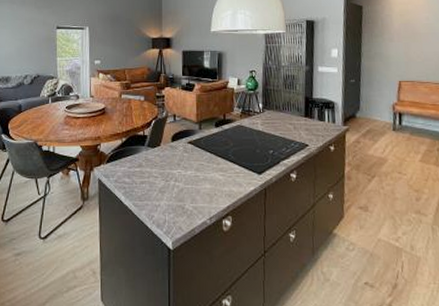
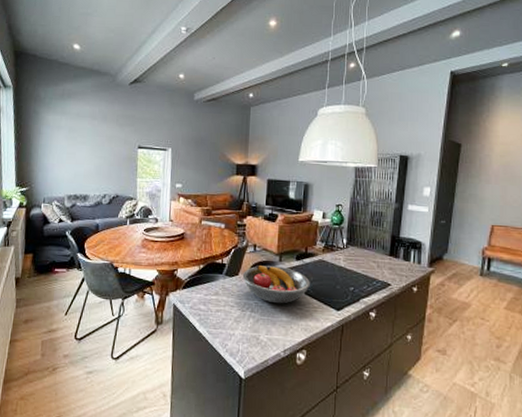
fruit bowl: none [164,134,231,172] -> present [242,264,310,304]

